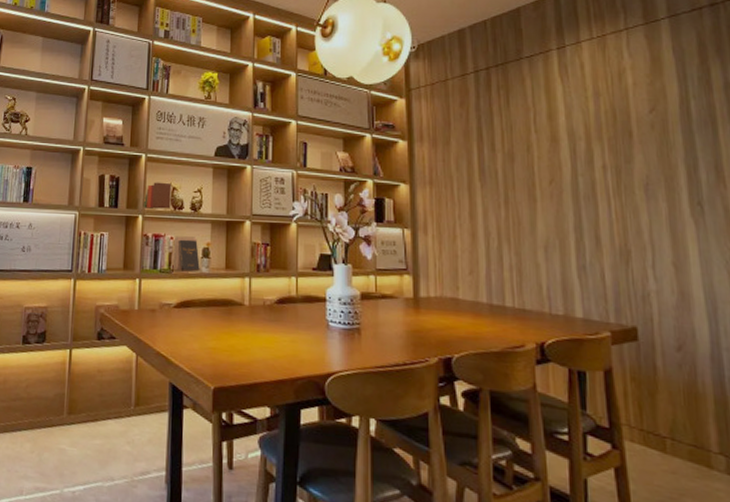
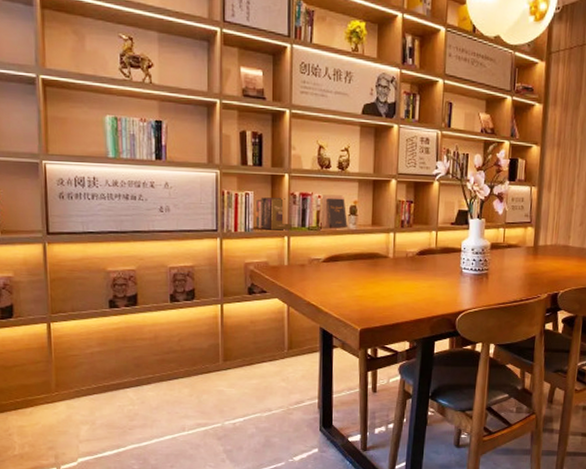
books: none [109,238,142,272] -> present [256,197,290,231]
books: present [143,182,172,209] -> none [288,139,318,168]

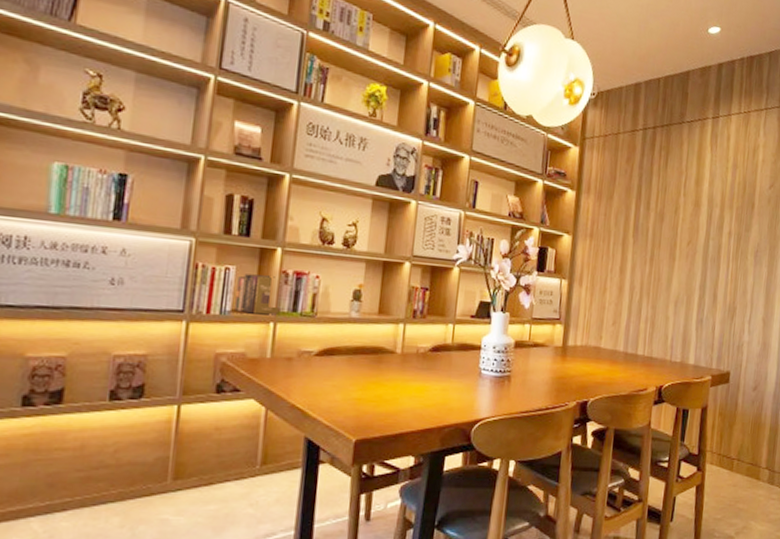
books: present [320,194,348,229] -> none [316,274,350,316]

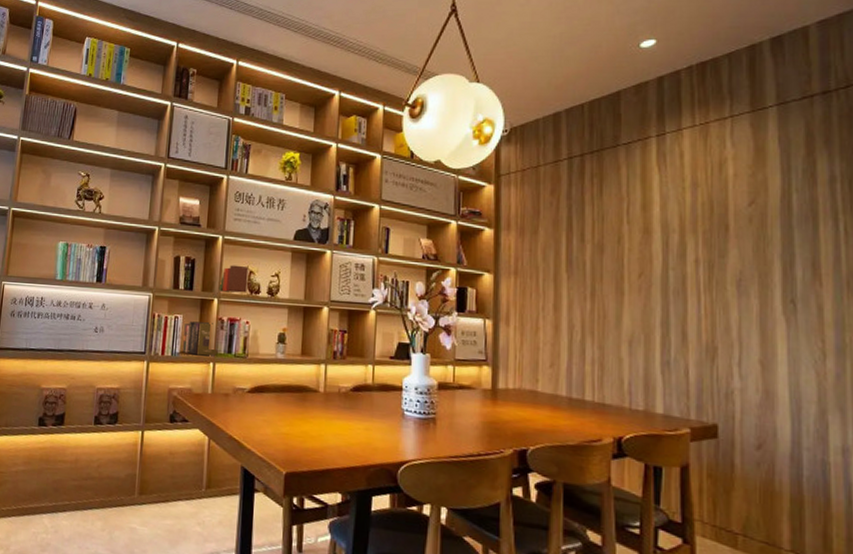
books: none [283,209,321,243] -> present [218,265,249,293]

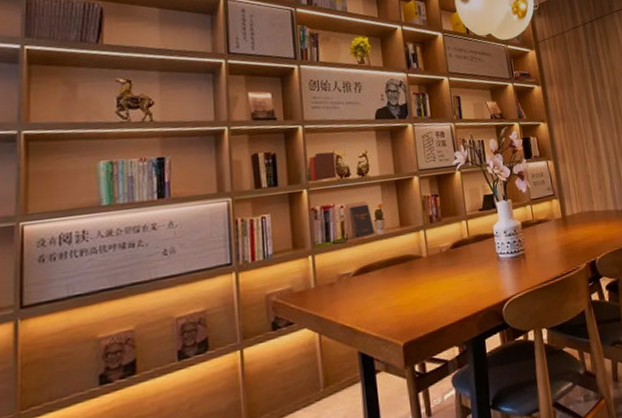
books: present [183,321,217,356] -> none [274,215,314,253]
books: none [247,320,276,357] -> present [343,201,375,238]

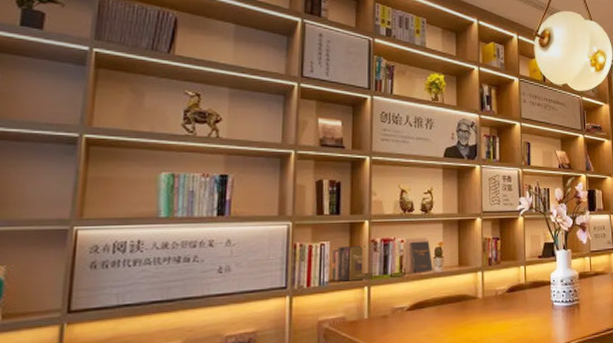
books: none [274,215,314,253] -> present [332,246,371,282]
books: present [306,152,337,182] -> none [369,185,400,213]

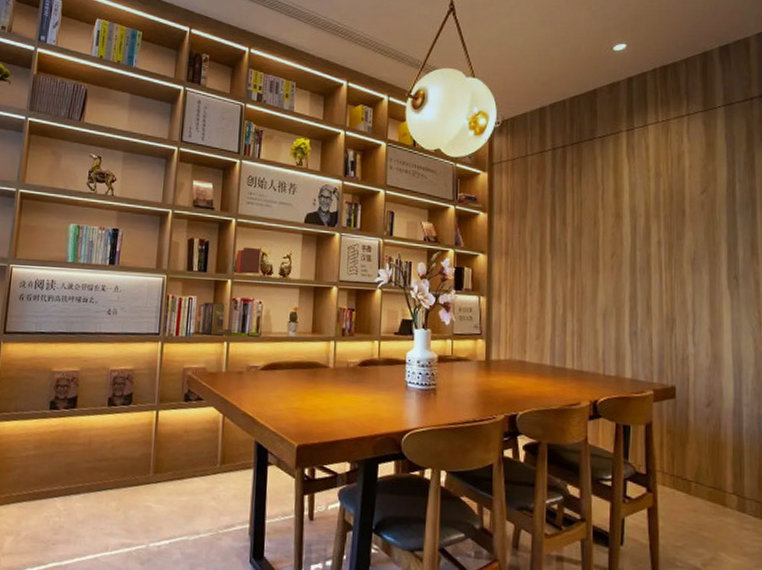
books: none [369,185,400,213] -> present [232,247,261,274]
books: present [404,238,433,273] -> none [260,300,288,336]

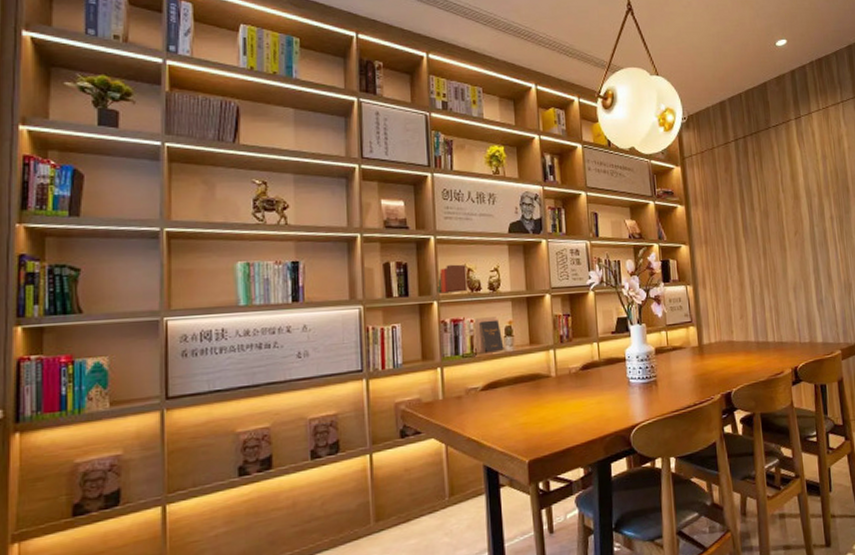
books: present [197,302,231,336] -> none [404,327,443,364]
books: none [260,300,288,336] -> present [473,317,504,353]

